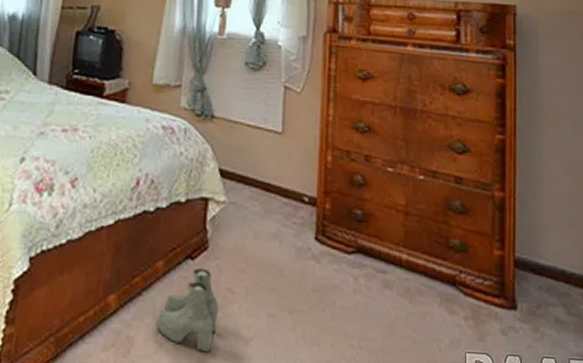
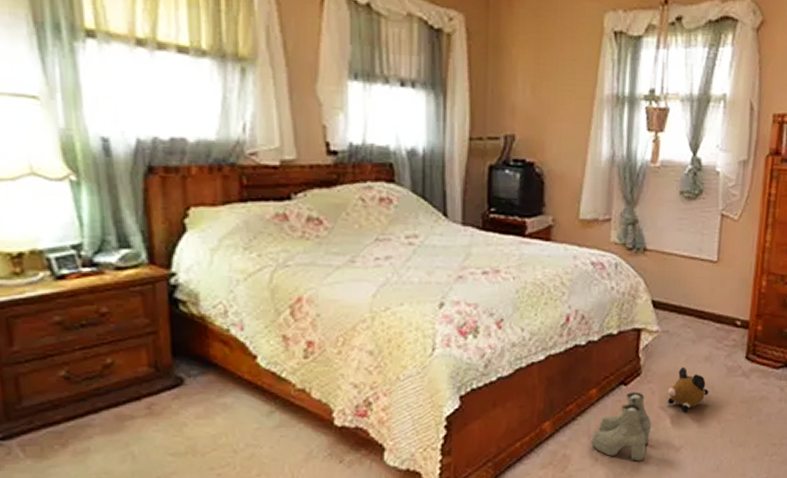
plush toy: none [235,243,278,297] -> present [667,367,709,412]

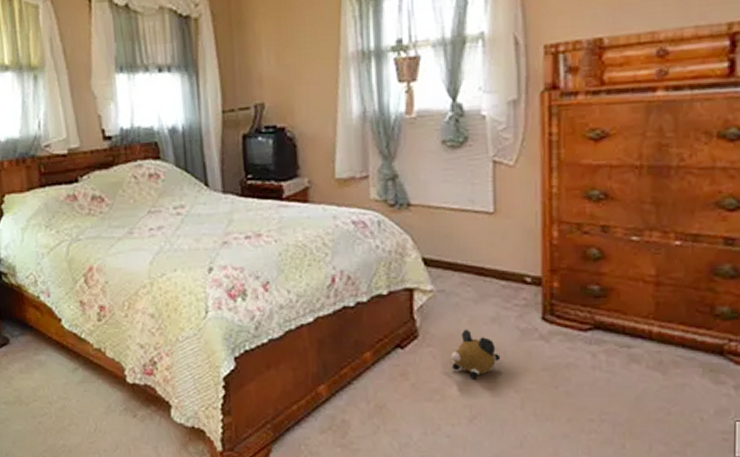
boots: present [591,392,651,462] -> none [370,356,436,431]

